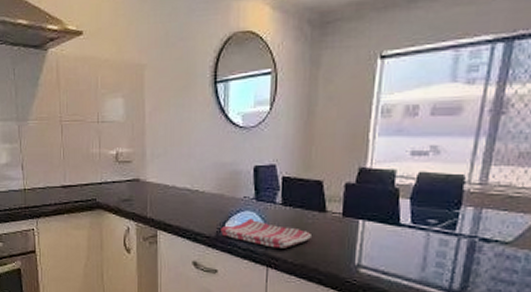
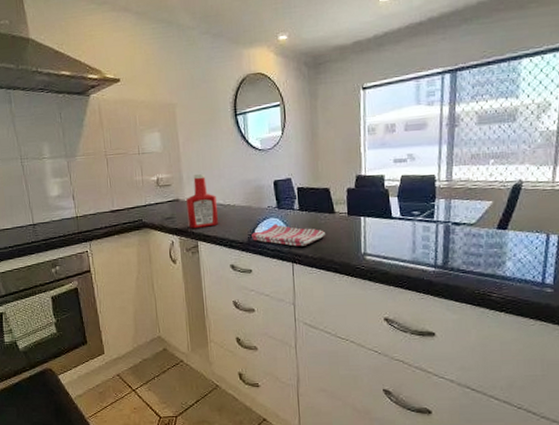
ketchup bottle: none [148,150,184,215] -> present [186,173,219,228]

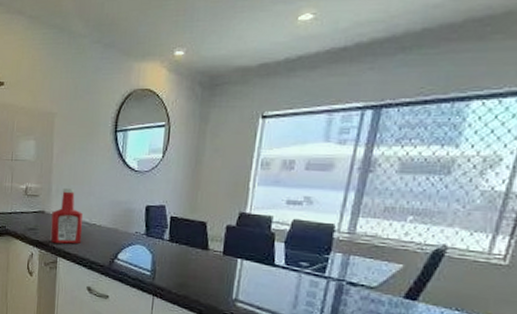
dish towel: present [251,224,325,247] -> none [113,251,194,280]

